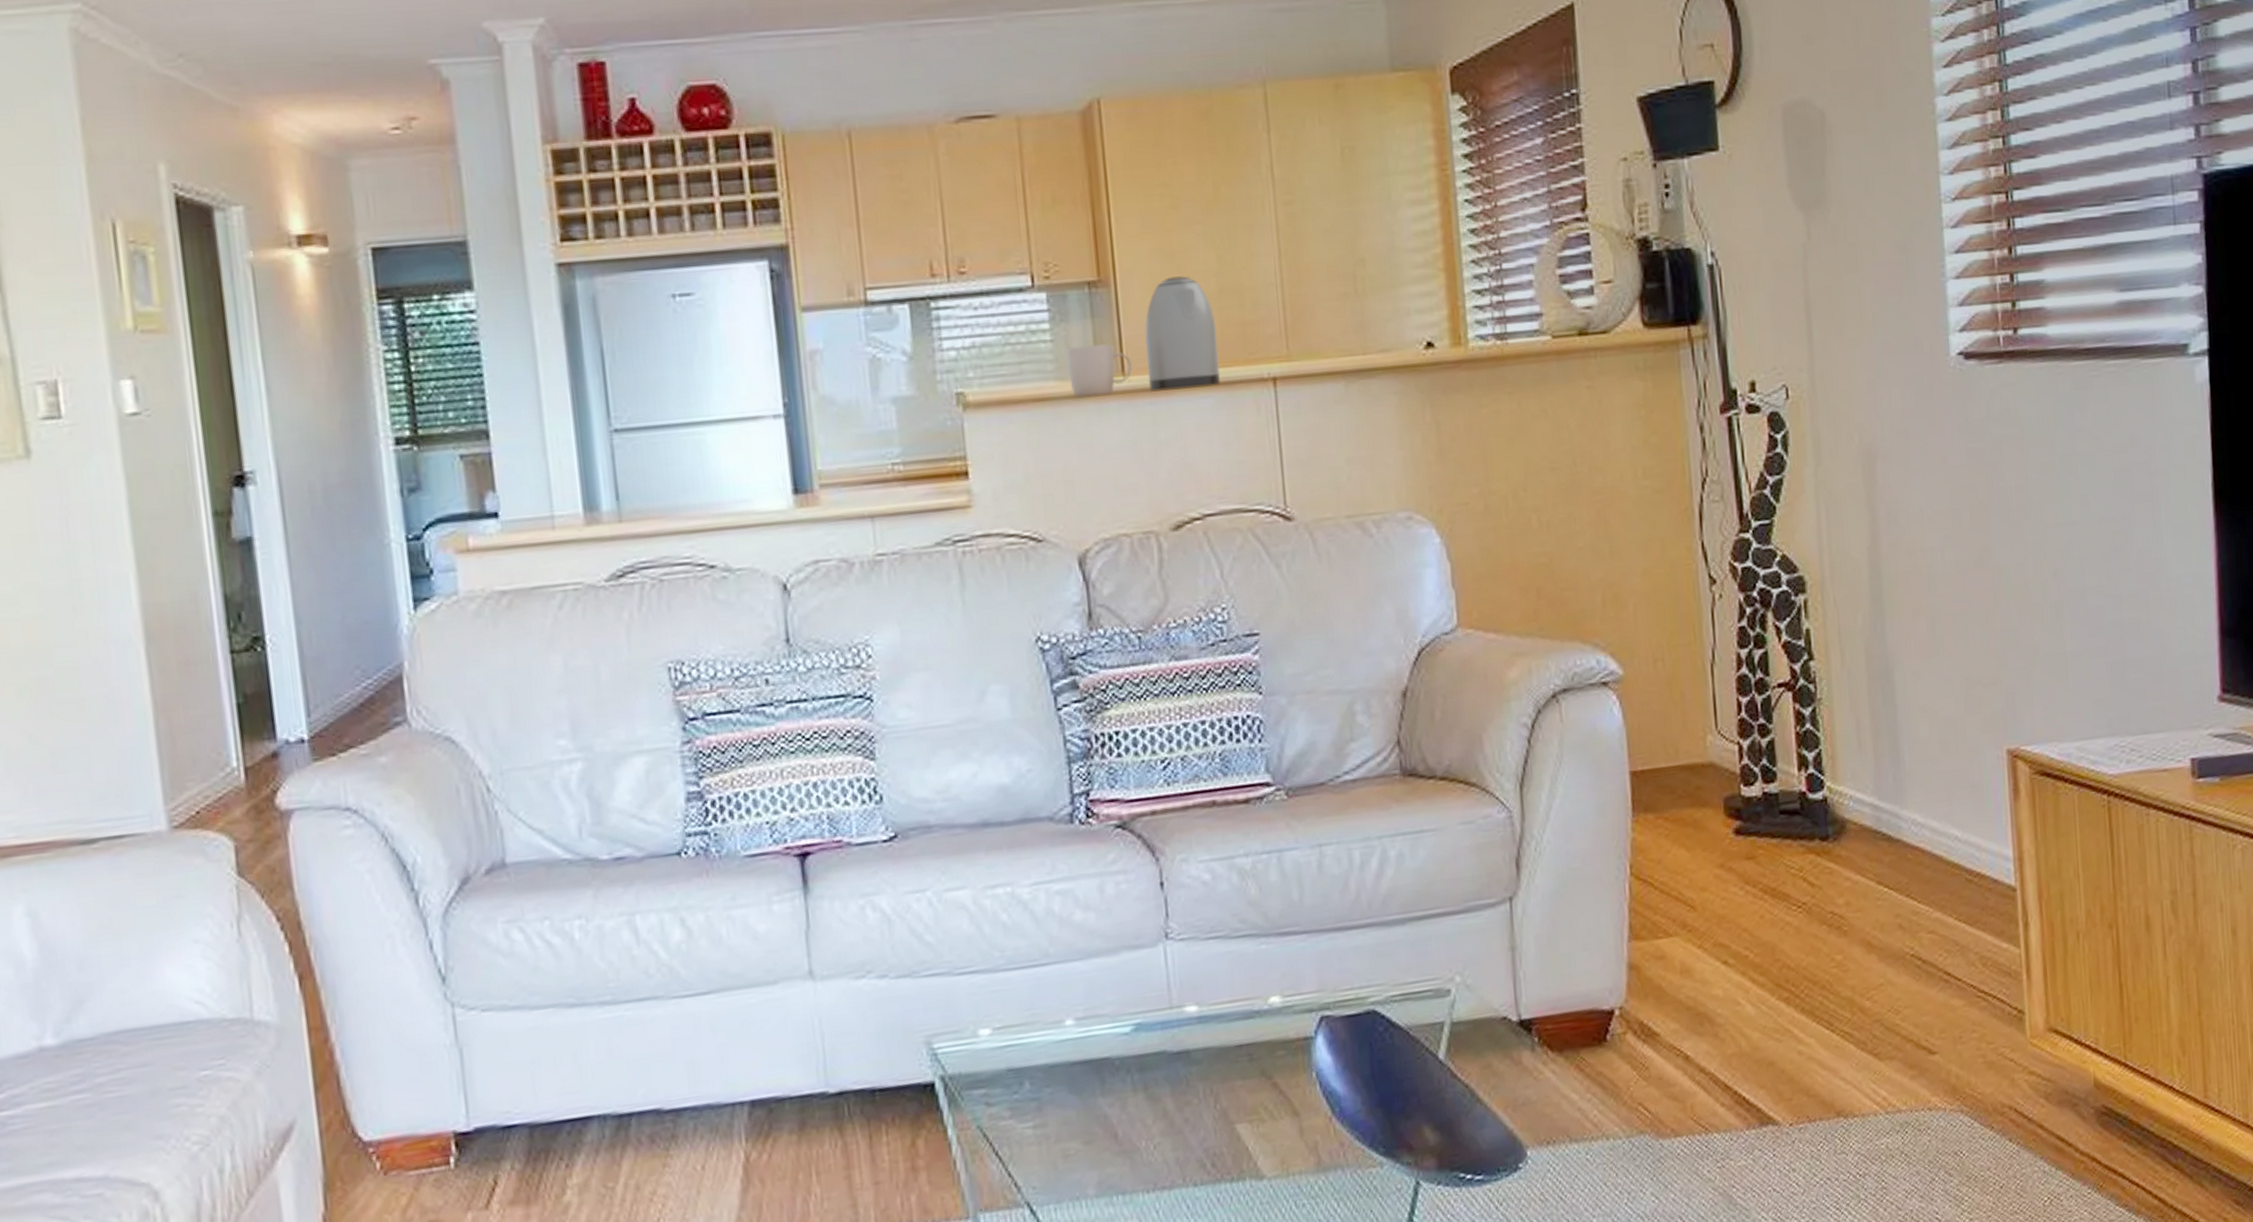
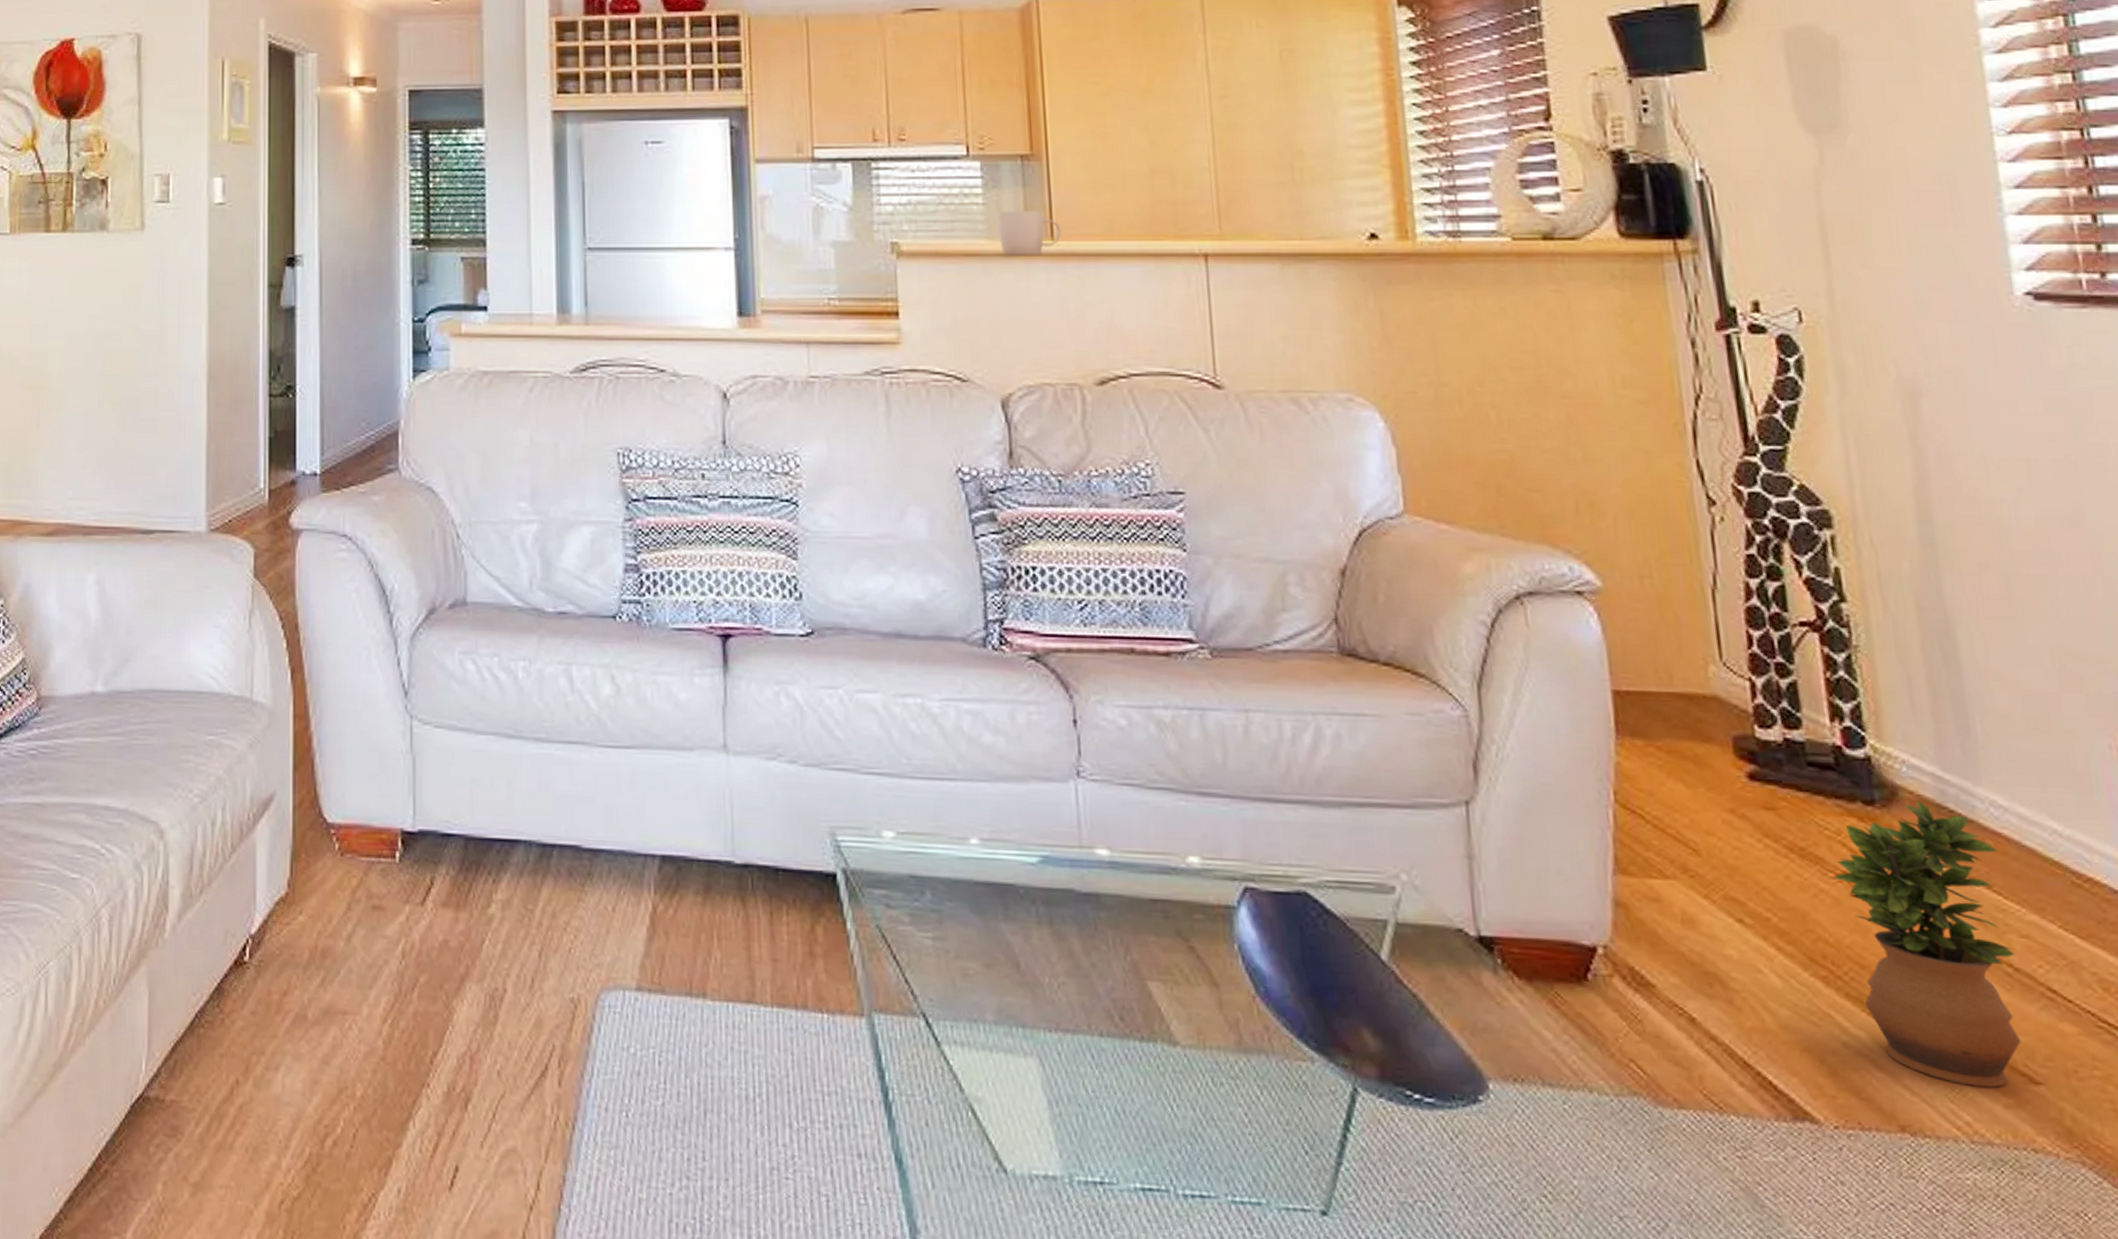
kettle: present [1145,276,1221,392] -> none [1075,156,1150,257]
potted plant: none [1795,829,1925,1067] -> present [1832,800,2022,1088]

